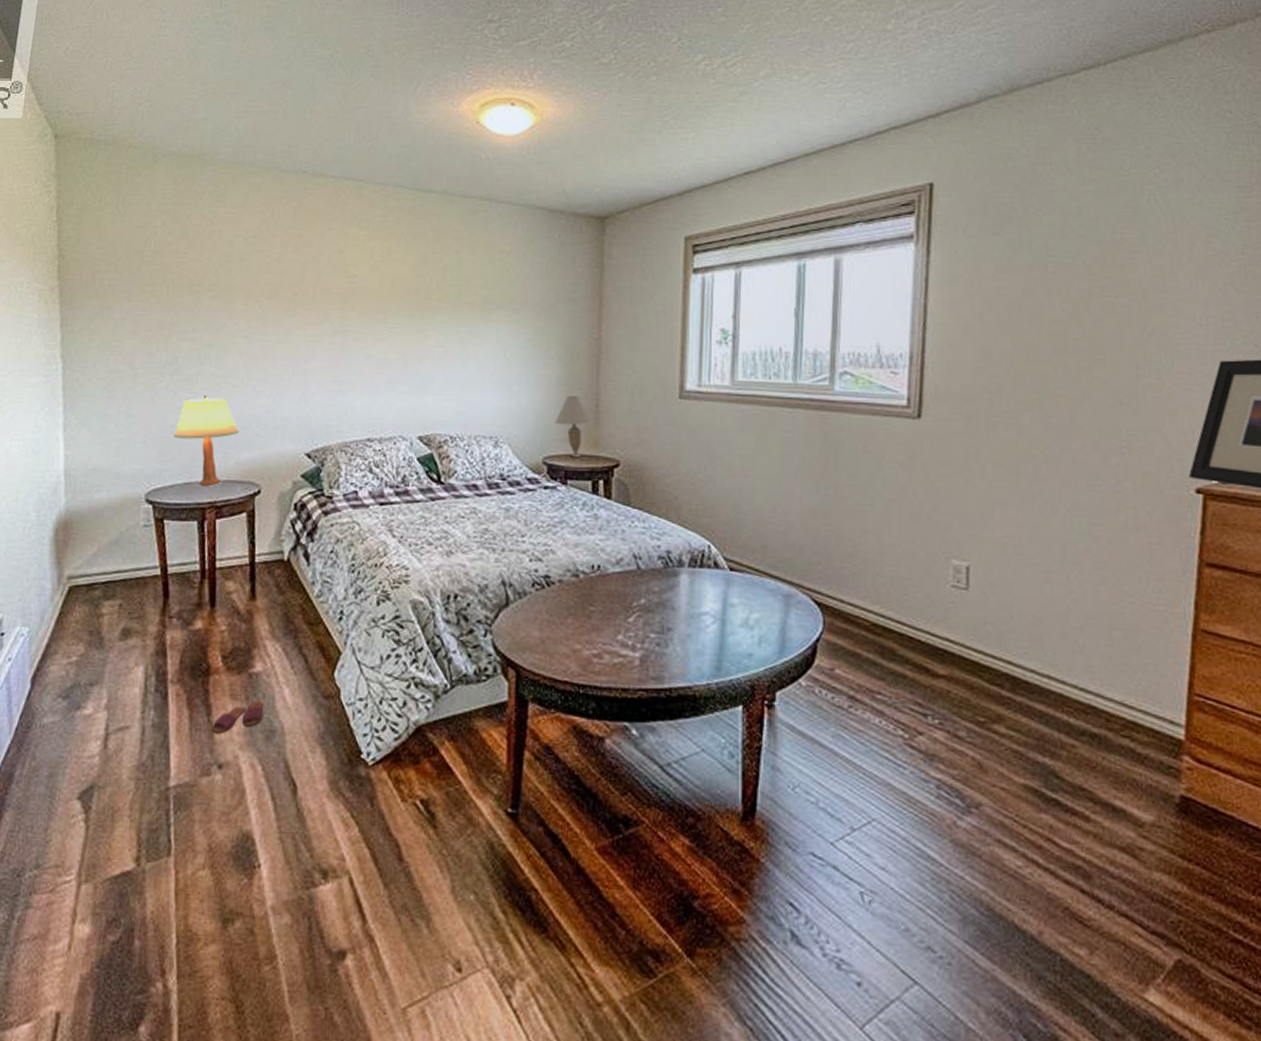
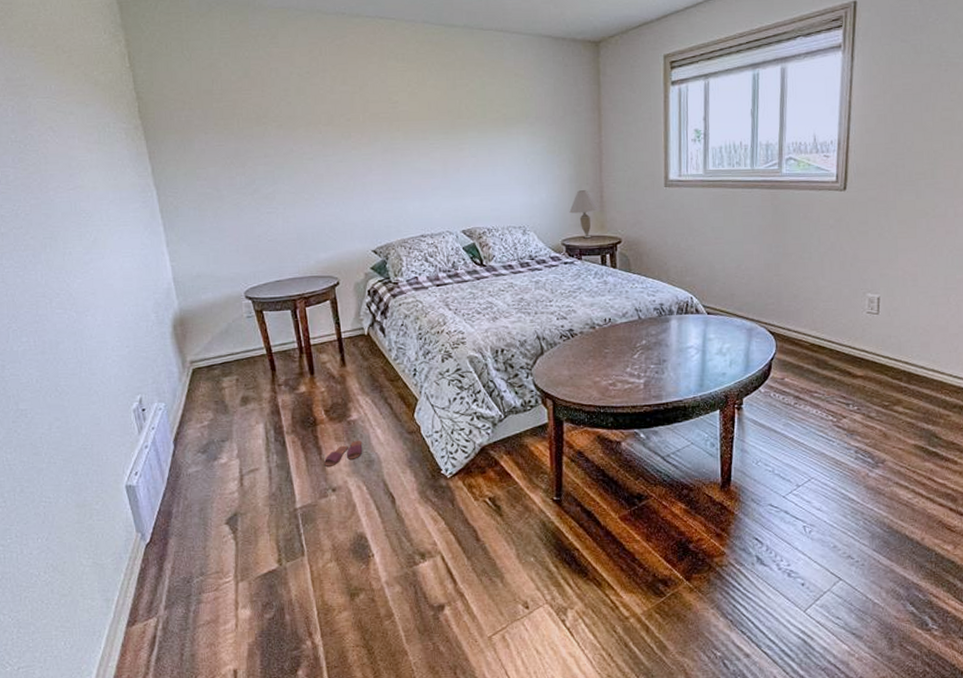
table lamp: present [173,395,239,487] -> none [261,209,315,283]

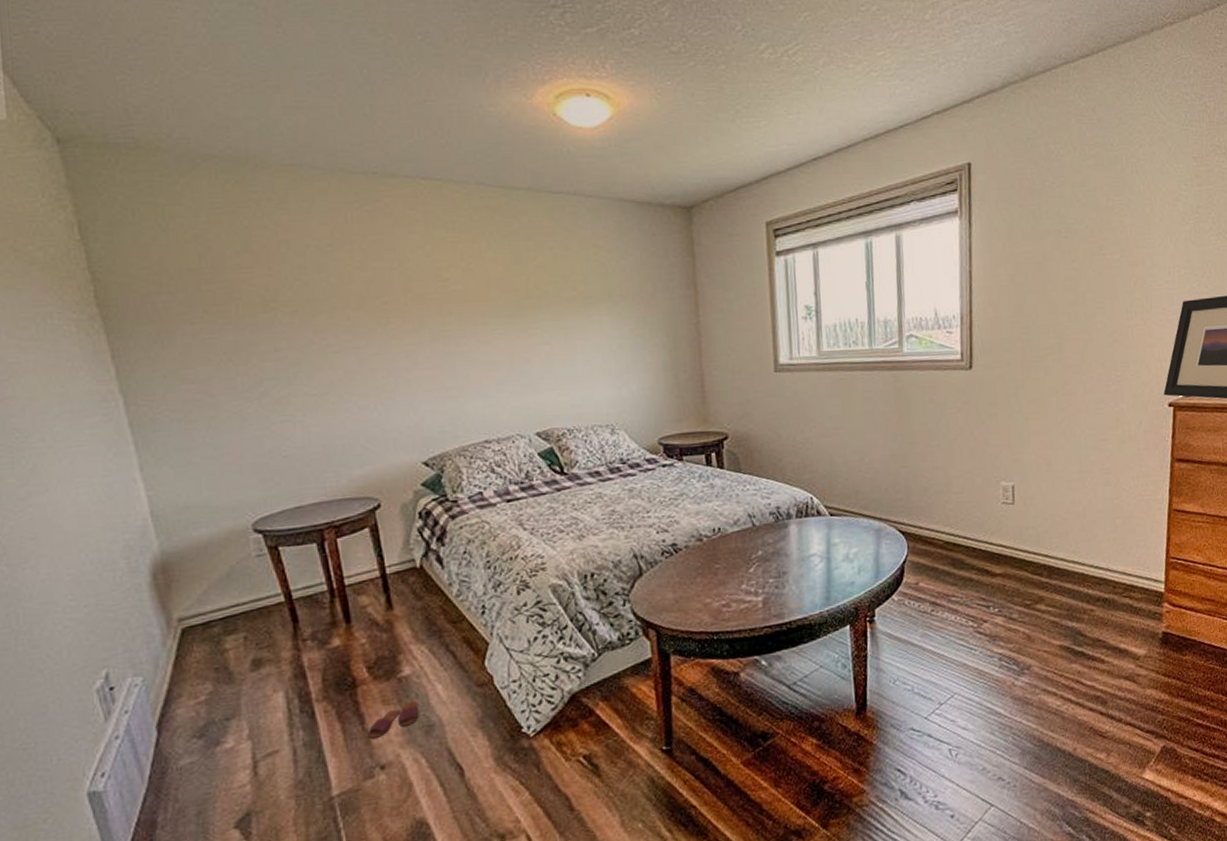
table lamp: present [569,190,599,239] -> none [665,379,701,436]

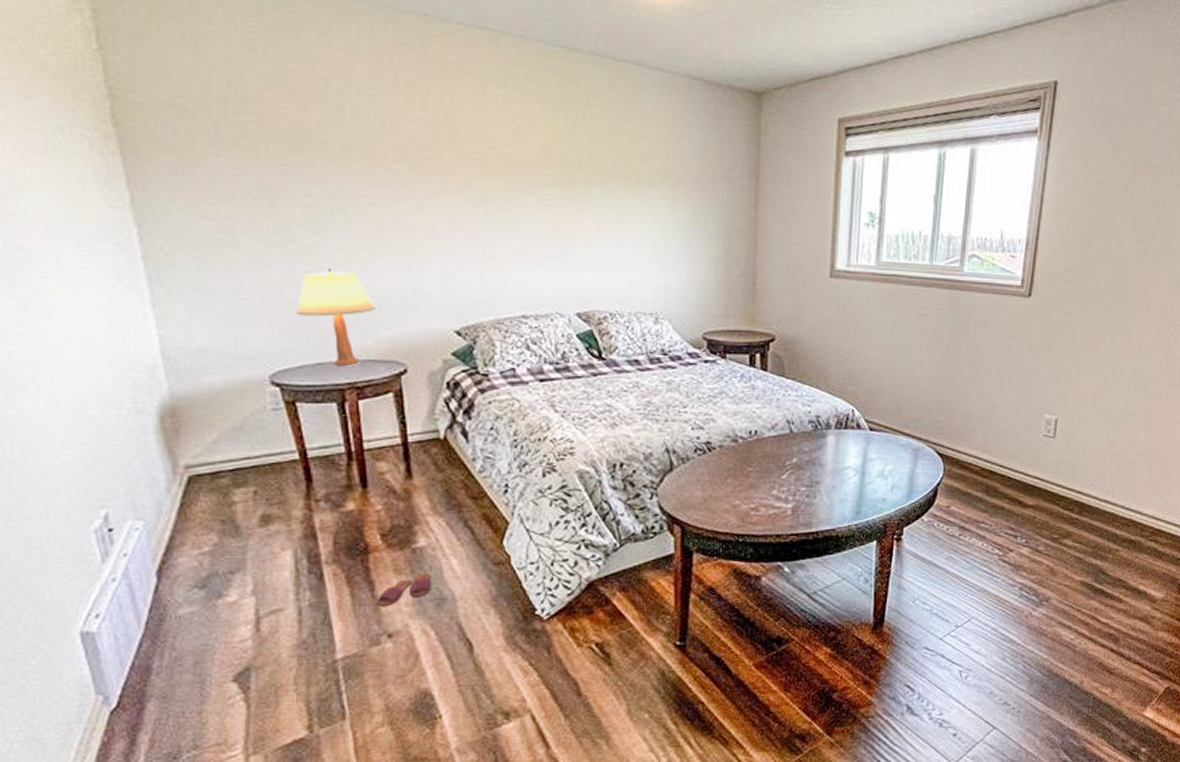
table lamp: none [272,416,346,508] -> present [295,268,375,367]

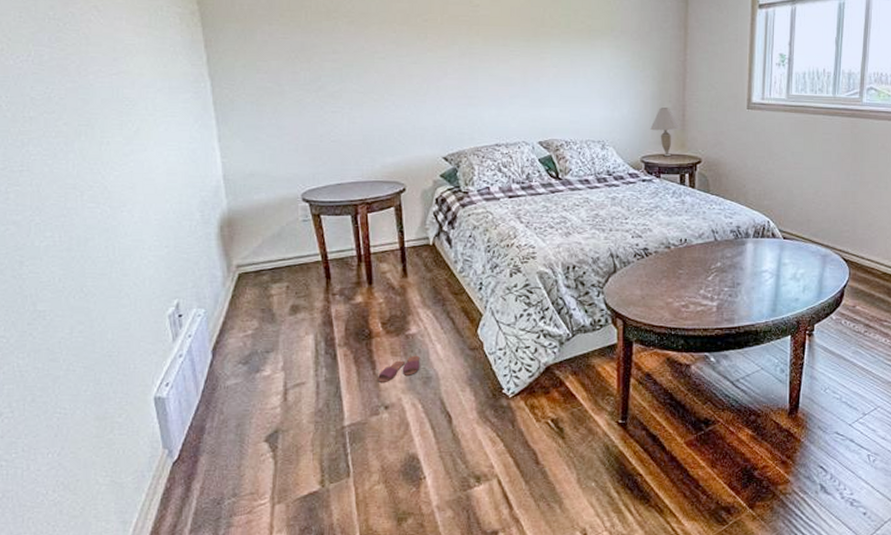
table lamp: present [295,268,375,367] -> none [322,109,382,187]
table lamp: none [714,274,751,333] -> present [650,108,681,157]

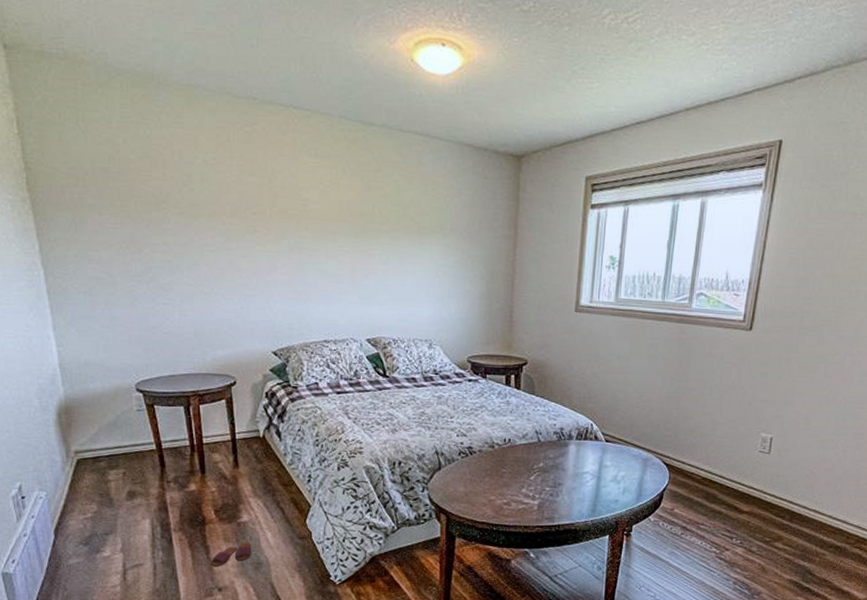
table lamp: present [650,108,681,157] -> none [477,308,508,358]

